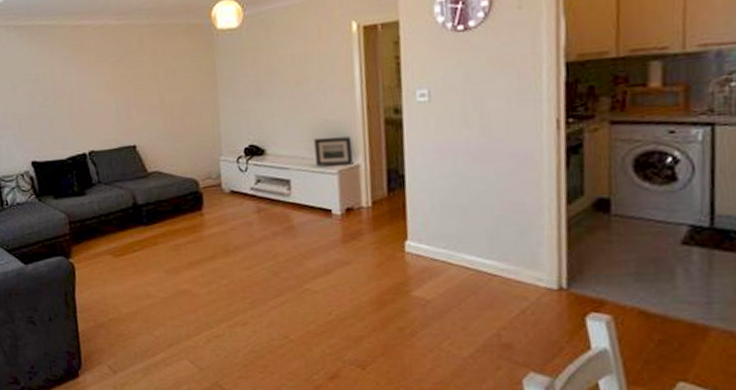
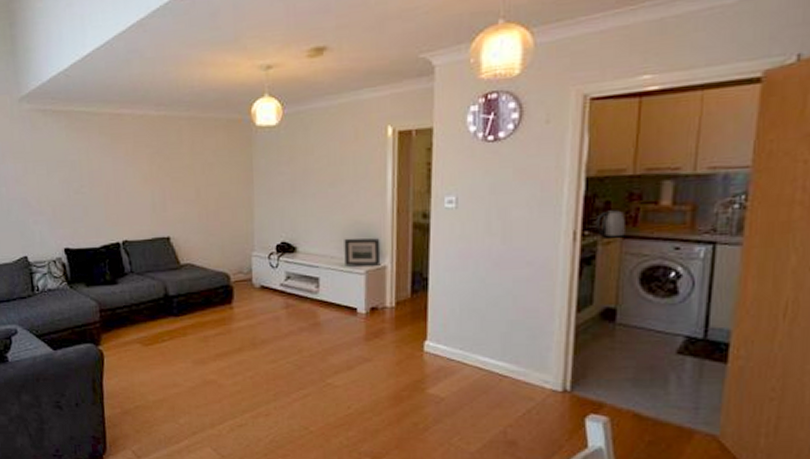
kettle: none [580,94,615,125] -> present [596,210,627,239]

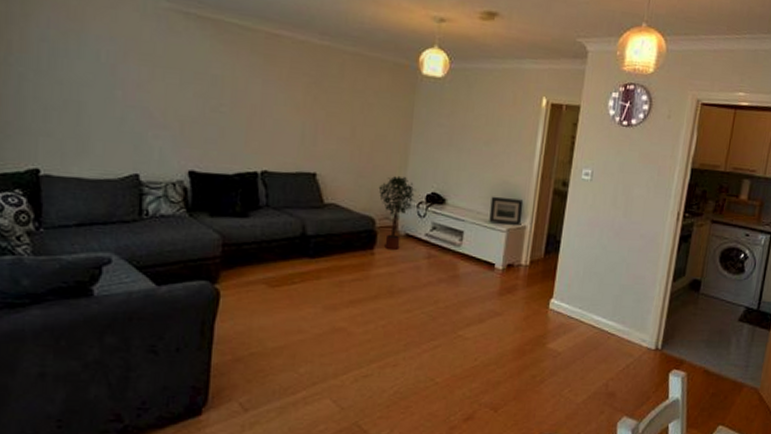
potted tree: none [228,229,266,304] -> present [378,175,416,251]
kettle: present [596,210,627,239] -> none [694,198,715,223]

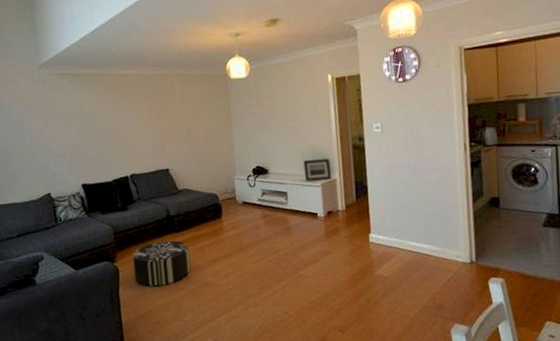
pouf: none [239,265,323,324] -> present [132,240,191,287]
potted tree: present [378,175,416,251] -> none [215,158,245,217]
kettle: none [694,198,715,223] -> present [478,126,499,147]

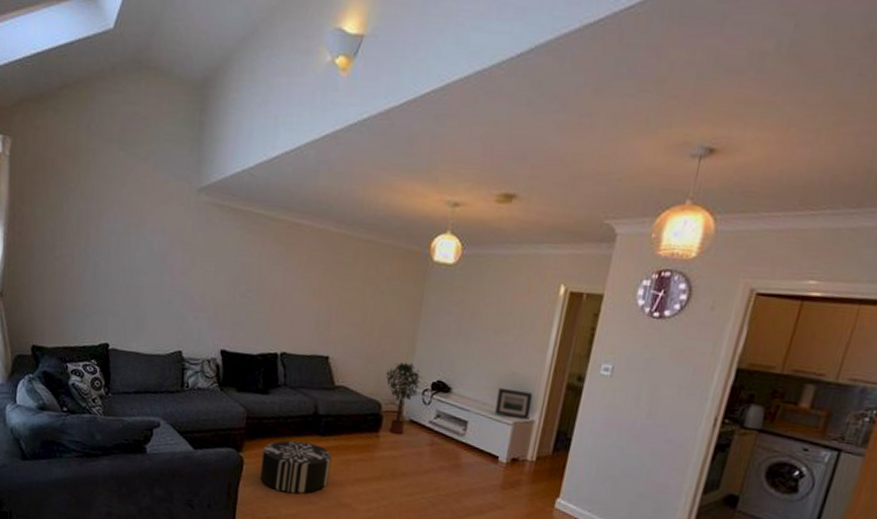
potted tree: none [215,158,245,217] -> present [386,362,422,436]

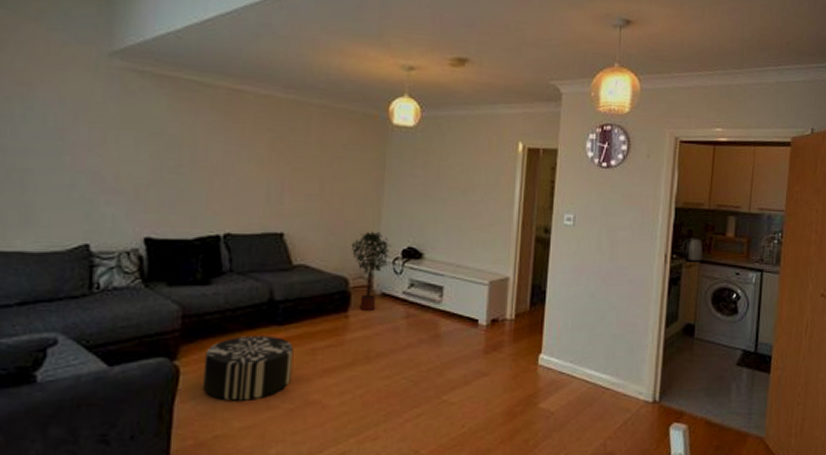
picture frame: present [495,387,533,421] -> none [470,247,505,278]

